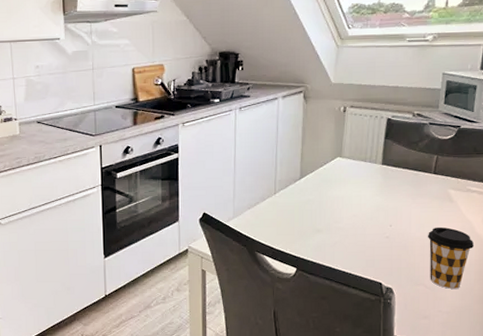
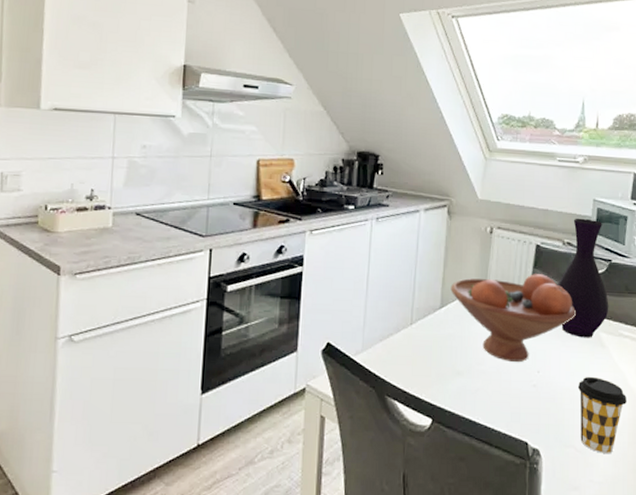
fruit bowl: none [309,143,425,219] -> present [450,274,576,362]
vase: none [407,91,458,195] -> present [557,218,609,338]

